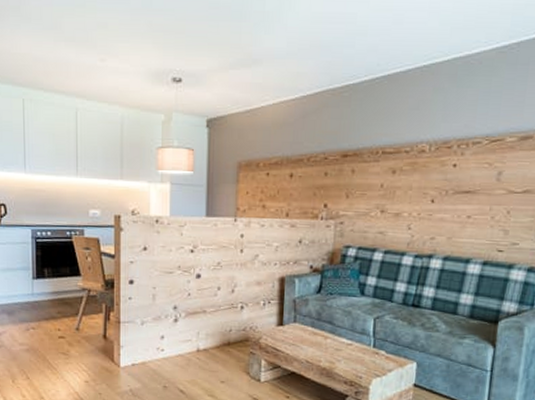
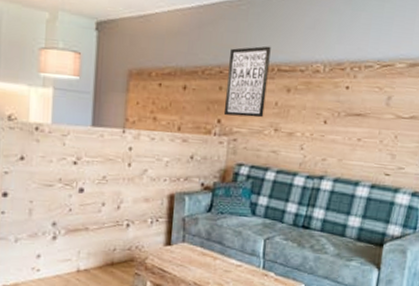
wall art: none [329,130,375,200] -> present [223,46,271,118]

